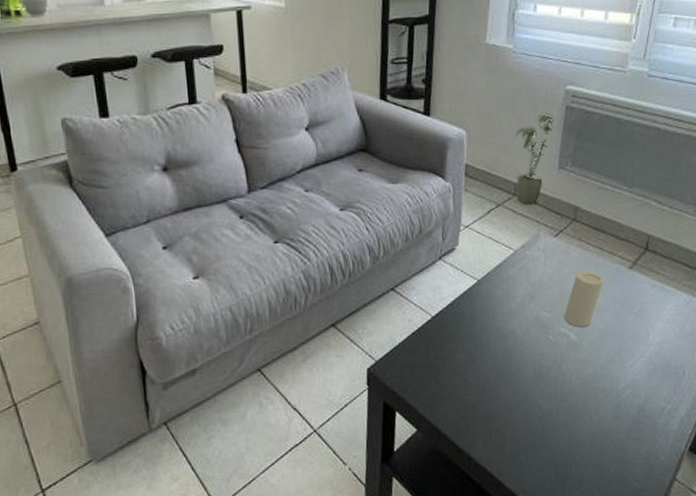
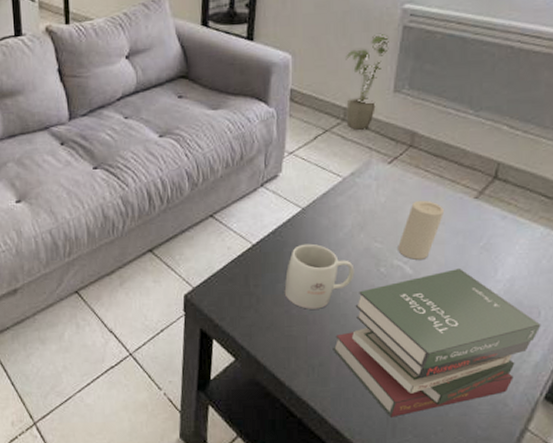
mug: none [462,314,526,378] -> present [284,243,355,309]
books: none [507,333,686,477] -> present [333,268,541,417]

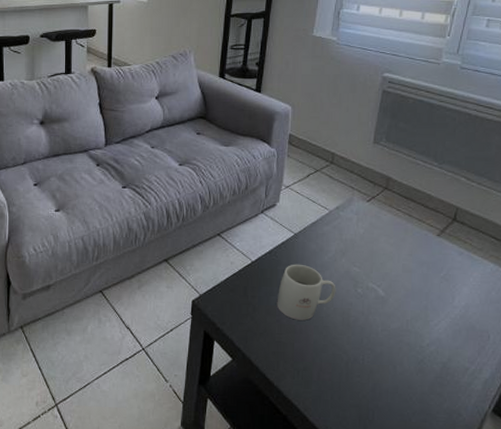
books: present [333,268,541,417] -> none [315,293,490,420]
house plant: present [346,34,389,131] -> none [334,96,371,173]
candle: present [398,200,445,260] -> none [373,234,413,284]

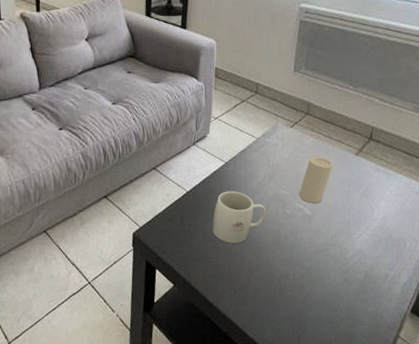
candle: none [373,234,413,284] -> present [299,156,334,203]

